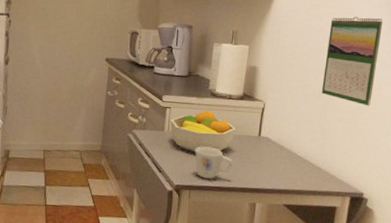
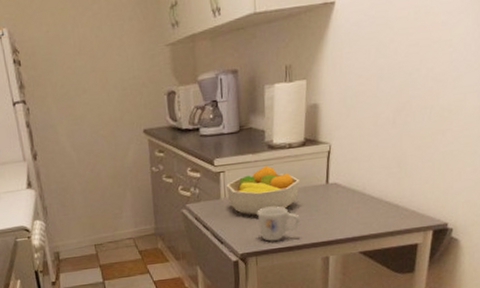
calendar: present [321,16,383,106] -> none [395,11,468,124]

